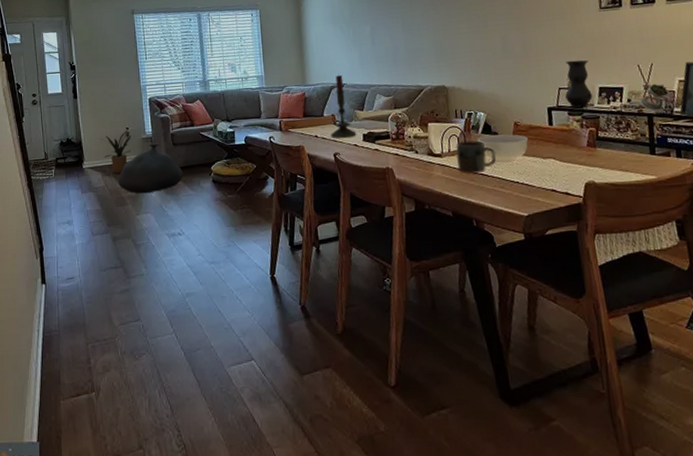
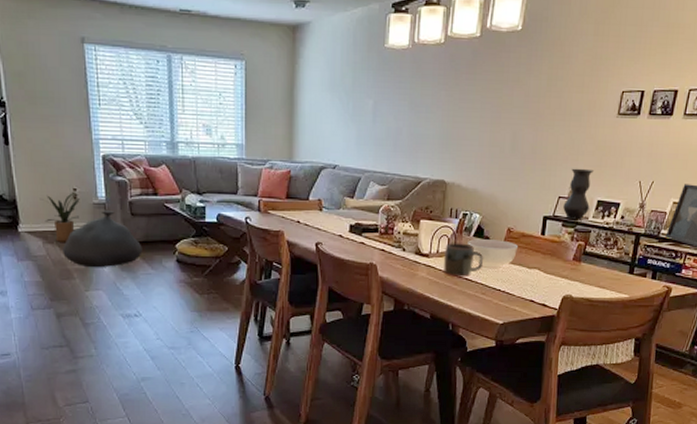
candle: present [331,74,357,139] -> none [315,153,344,228]
succulent plant: present [638,84,671,114] -> none [631,203,663,234]

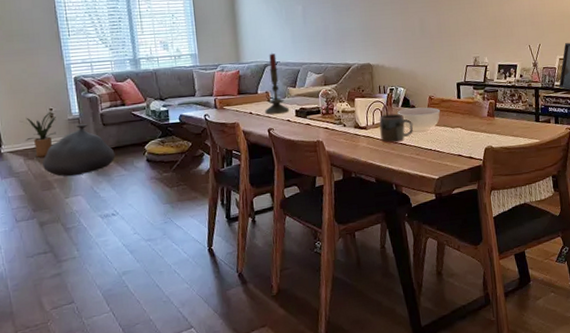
candle: none [315,153,344,228] -> present [265,53,290,115]
vase: present [563,168,594,219] -> none [471,40,493,82]

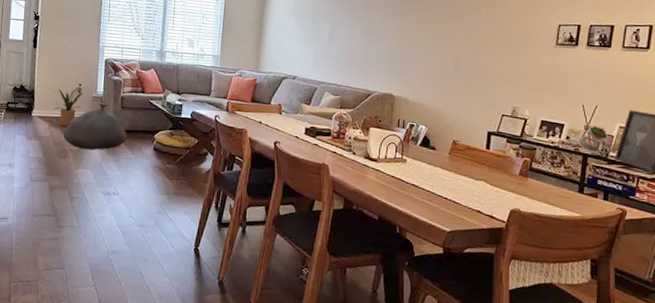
candle: present [265,53,290,115] -> none [274,66,300,130]
mug: present [379,113,414,144] -> none [391,150,430,184]
bowl: present [397,107,441,133] -> none [414,148,464,178]
succulent plant: none [528,62,553,87] -> present [577,126,609,155]

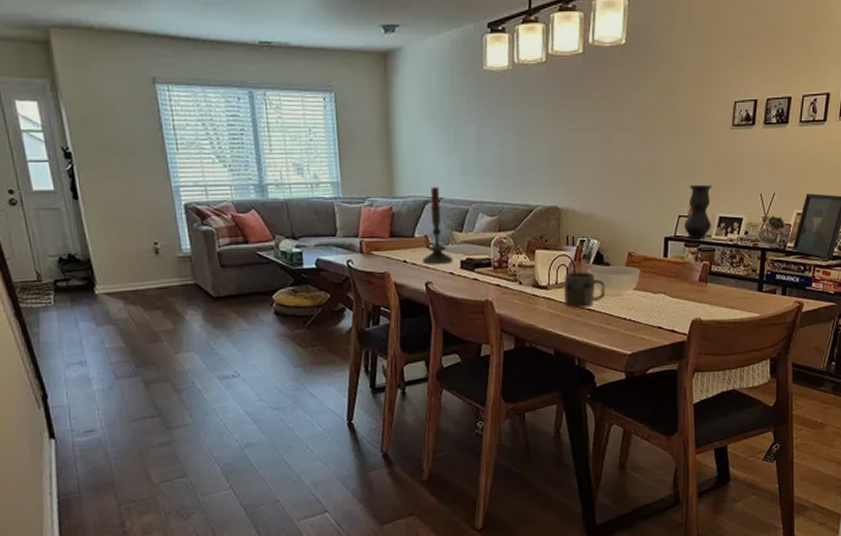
house plant: present [53,86,84,127] -> none [118,245,163,302]
pouf: present [63,103,127,150] -> none [146,264,236,328]
candle: none [274,66,300,130] -> present [423,186,454,266]
mug: none [391,150,430,184] -> present [564,271,606,309]
bowl: none [414,148,464,178] -> present [587,265,641,298]
vase: none [507,90,535,137] -> present [684,184,712,238]

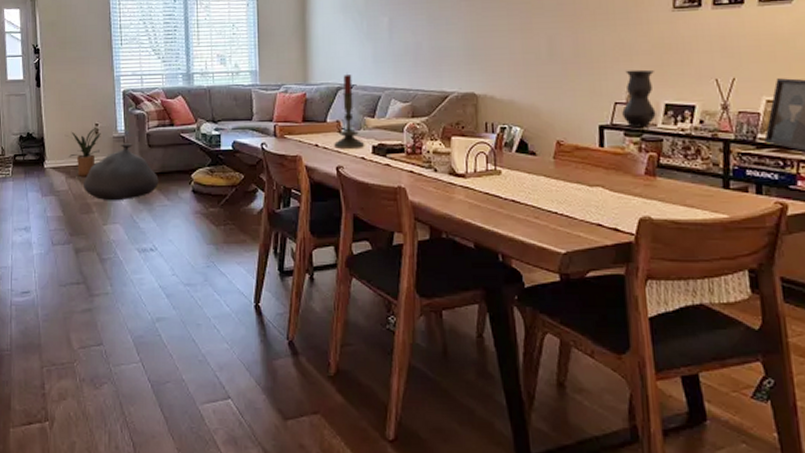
house plant: none [118,245,163,302] -> present [66,126,101,176]
pouf: none [146,264,236,328] -> present [84,143,159,201]
mug: present [564,271,606,309] -> none [483,160,532,200]
bowl: present [587,265,641,298] -> none [510,155,573,189]
succulent plant: present [755,216,787,249] -> none [713,103,755,140]

